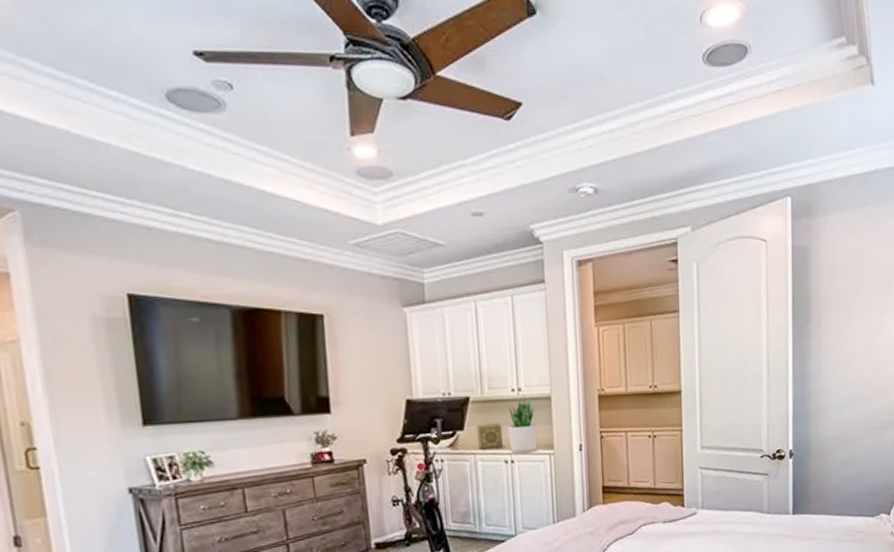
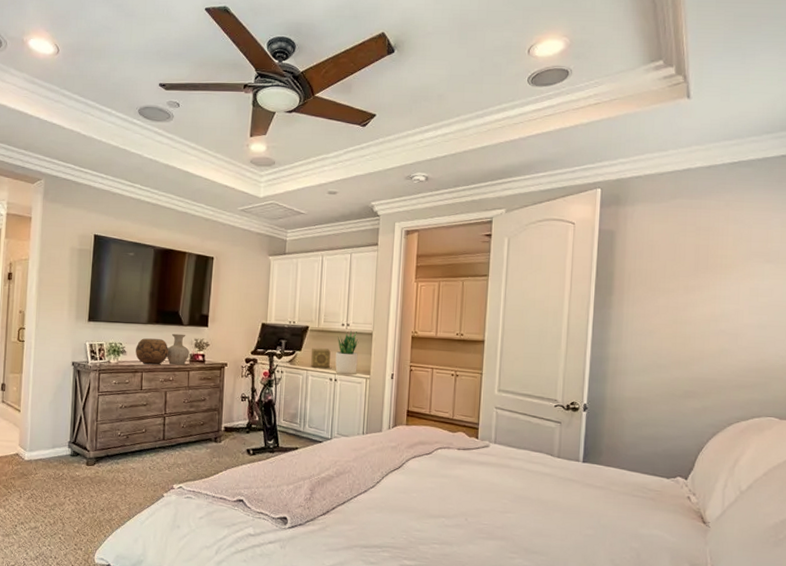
decorative bowl: none [227,438,279,477] -> present [136,338,169,365]
vase: none [275,427,310,472] -> present [167,333,190,365]

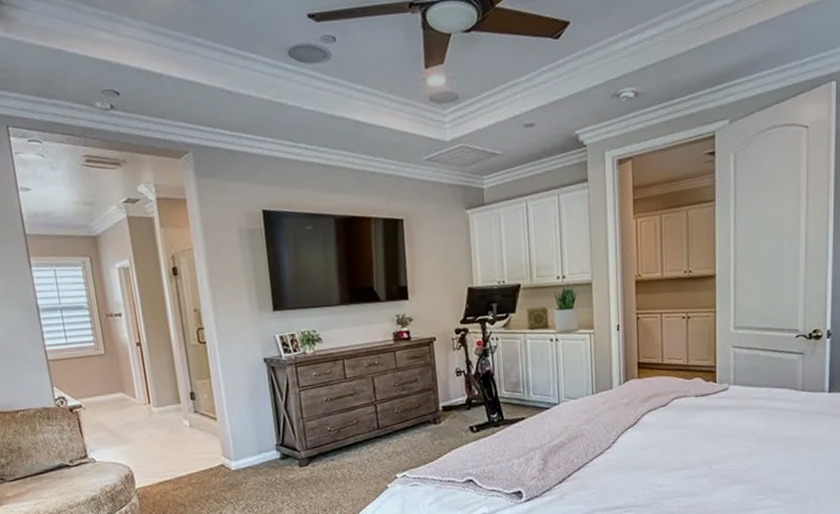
decorative bowl: present [136,338,169,365] -> none [332,320,370,351]
vase: present [167,333,190,365] -> none [367,311,393,347]

